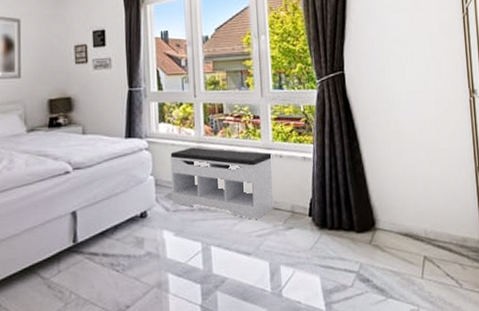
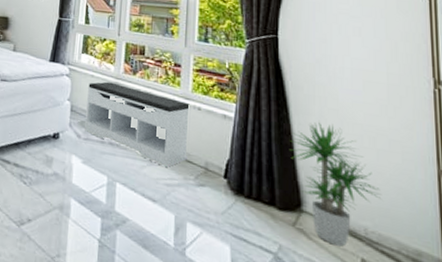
potted plant: none [361,146,435,251] -> present [289,121,381,247]

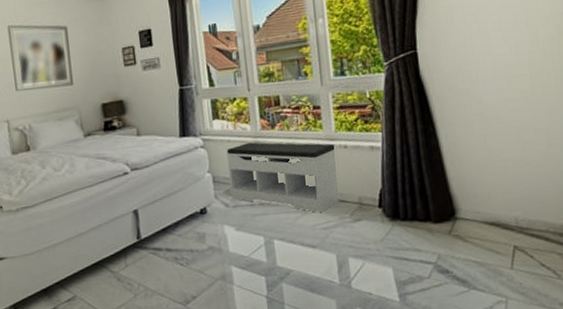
potted plant: present [289,121,381,247] -> none [439,129,528,241]

